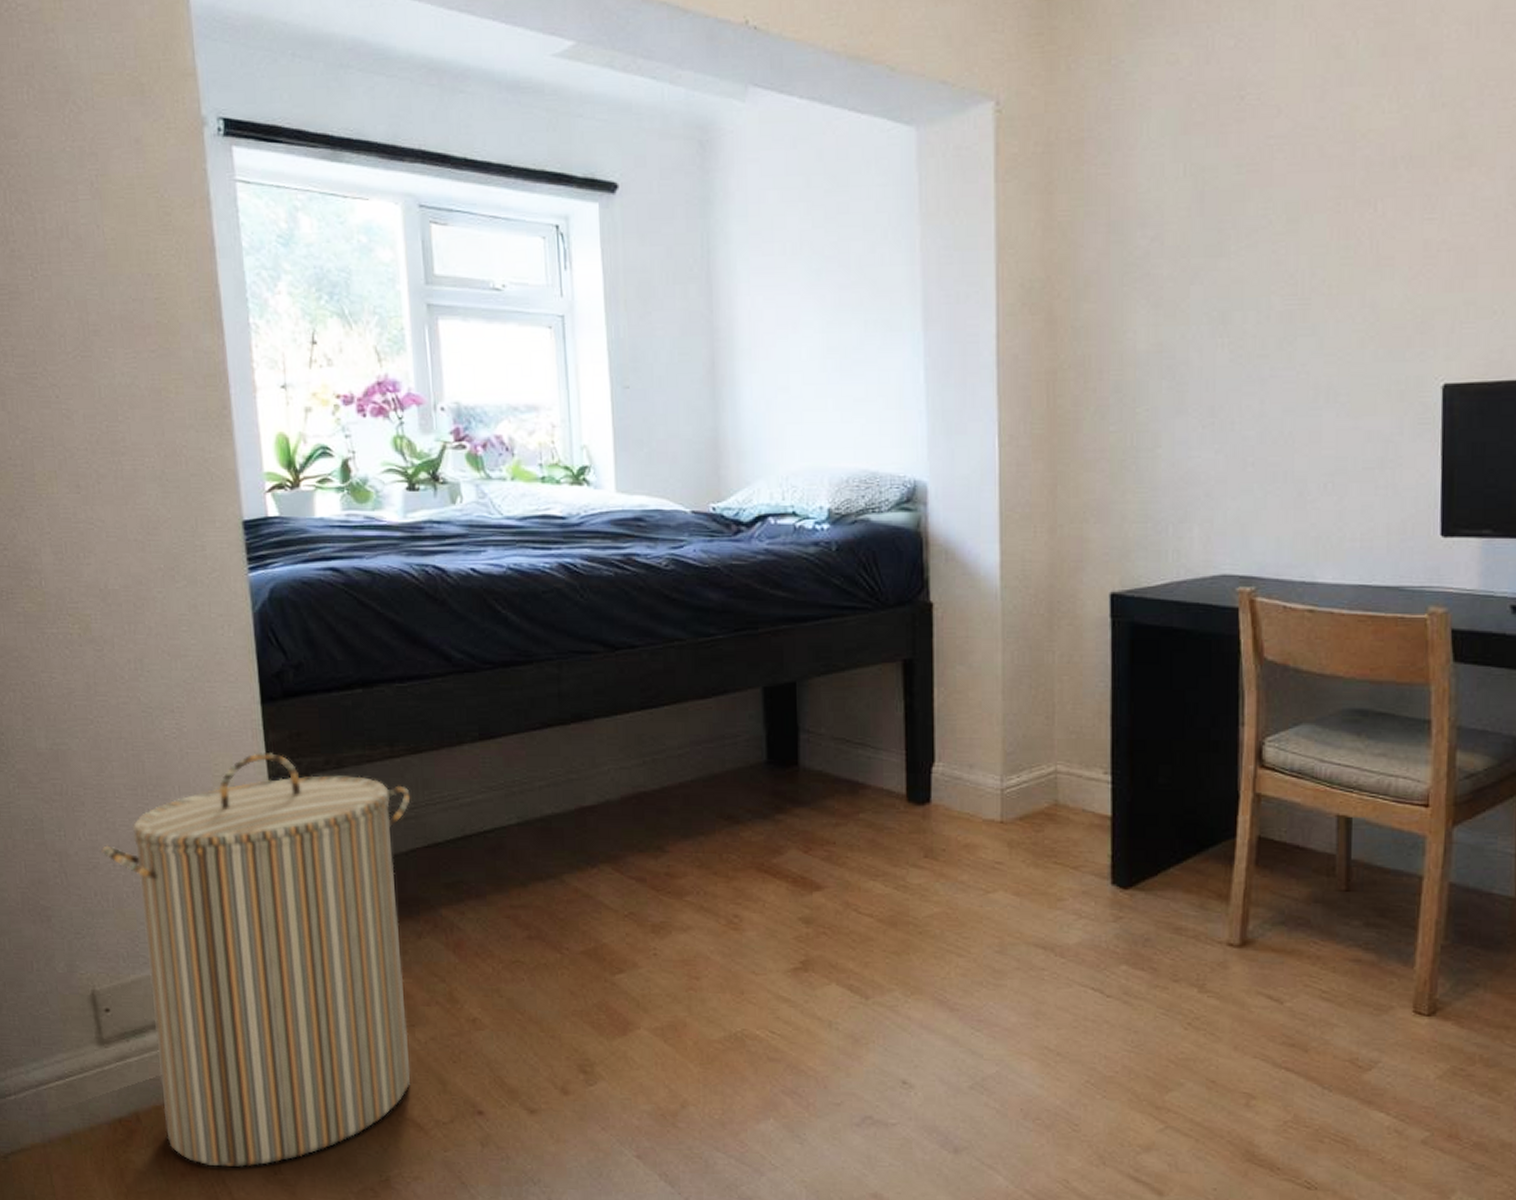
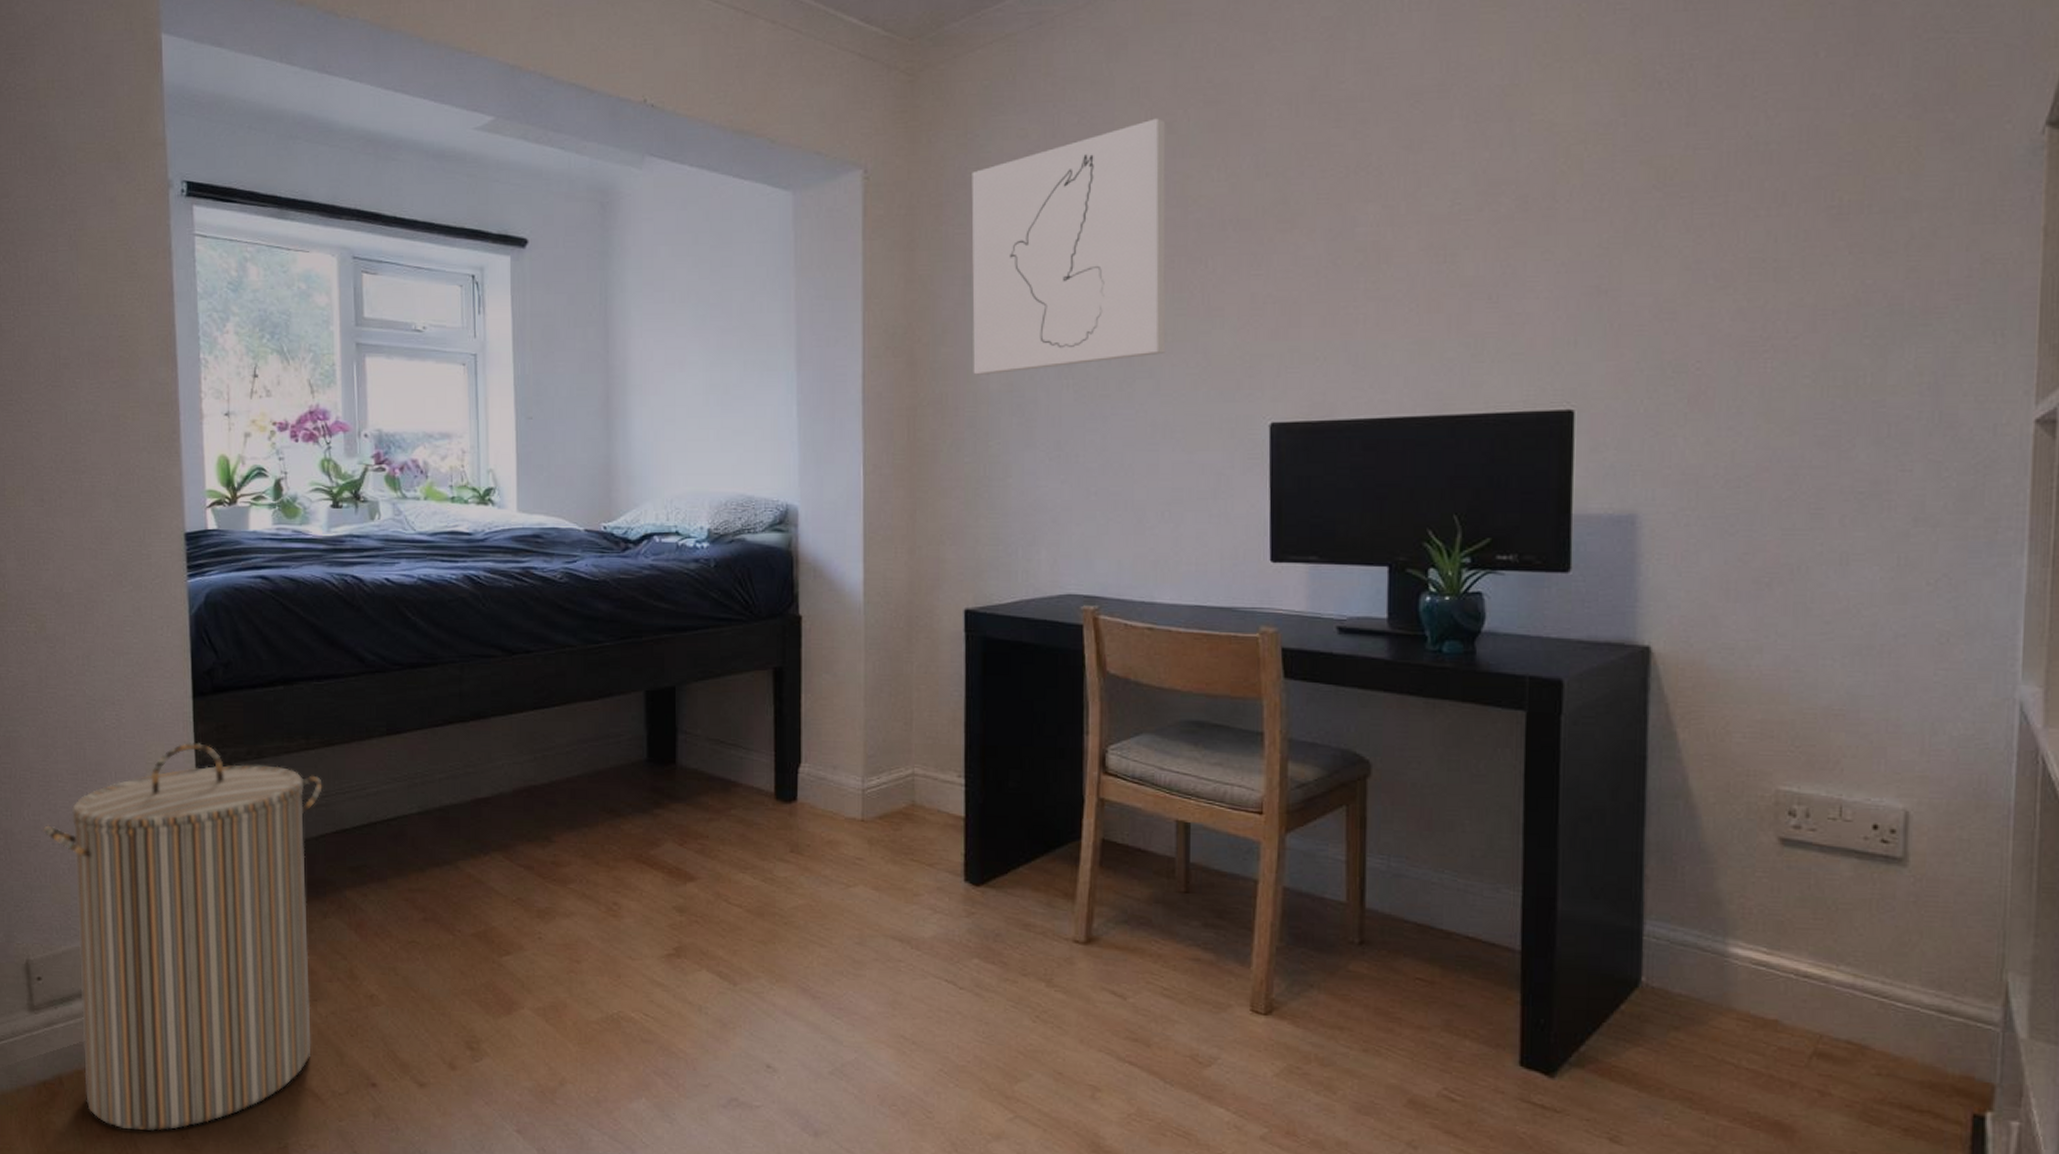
wall art: none [1116,41,1333,334] -> present [971,118,1166,375]

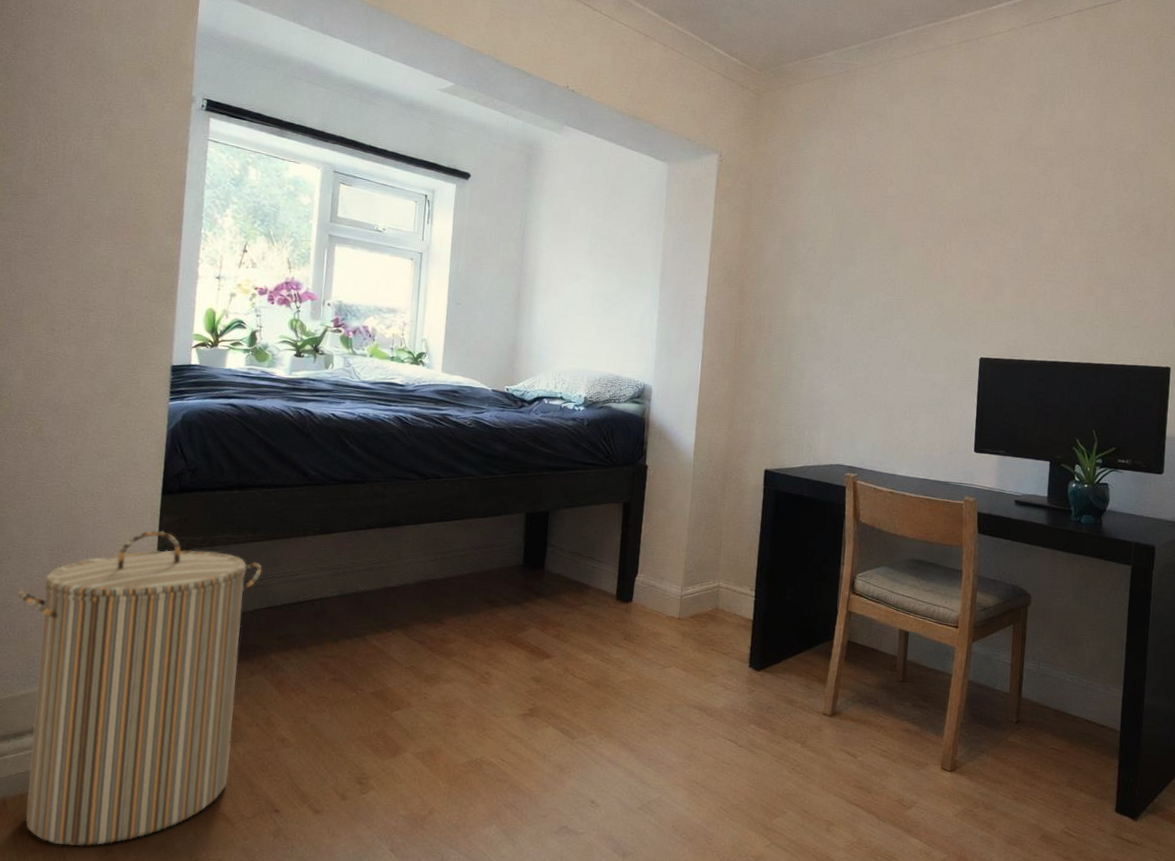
wall art: present [971,118,1166,375] -> none [783,145,925,306]

